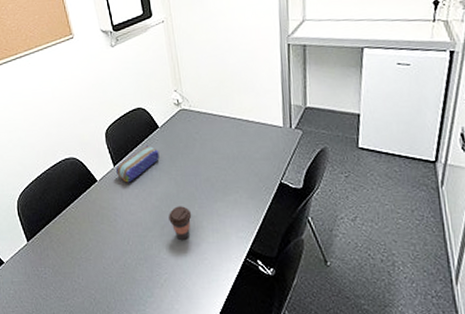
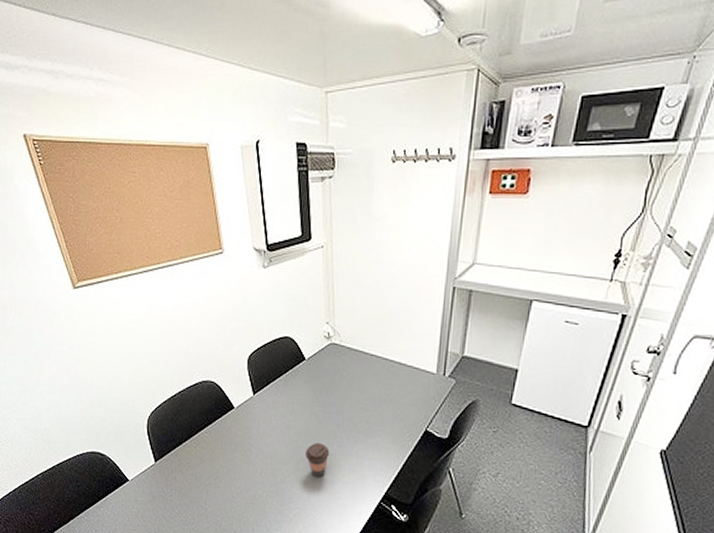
pencil case: present [116,145,160,183] -> none [256,377,303,414]

